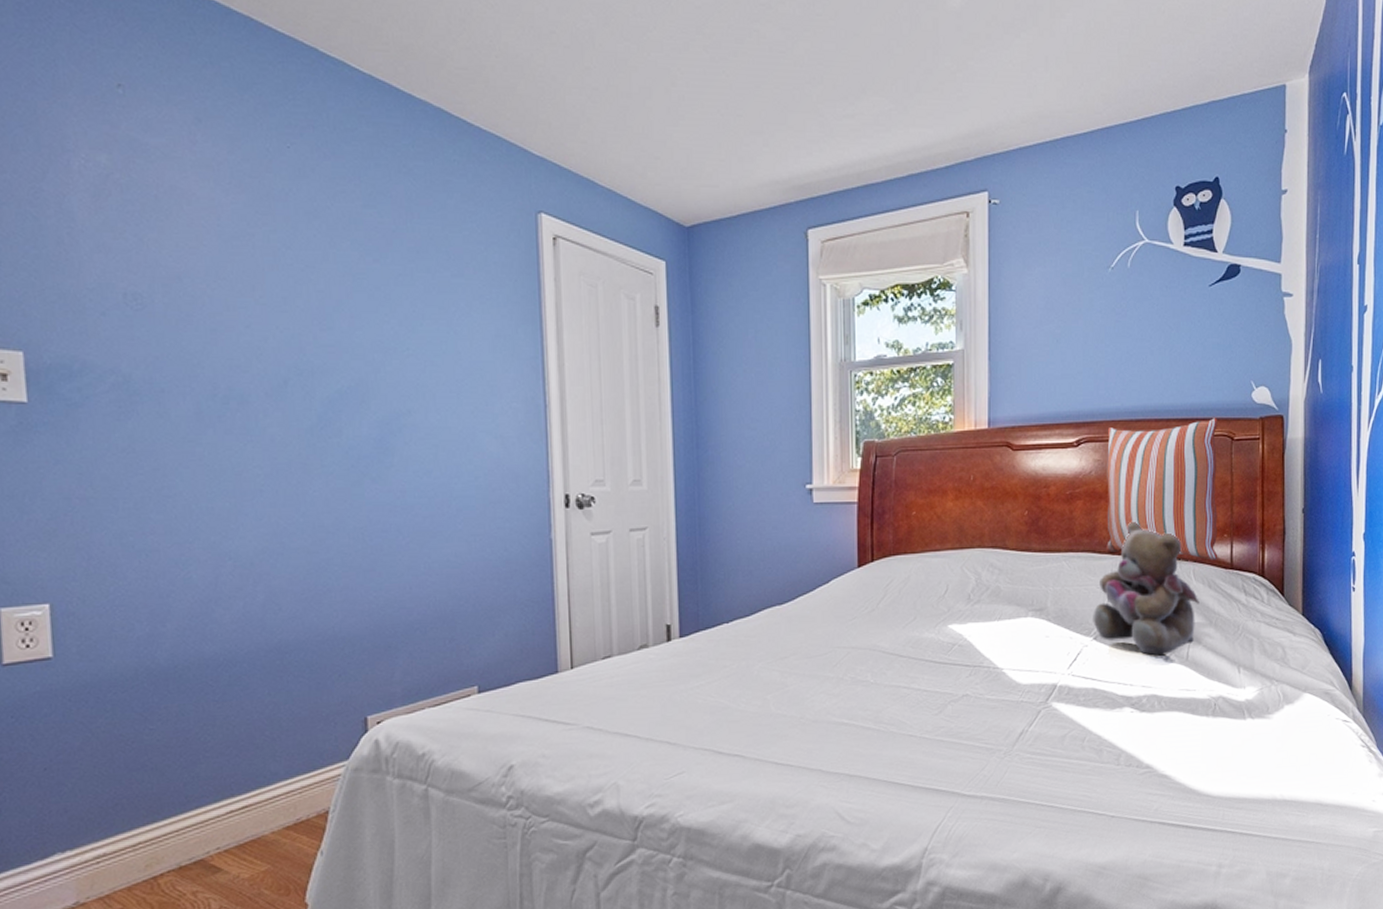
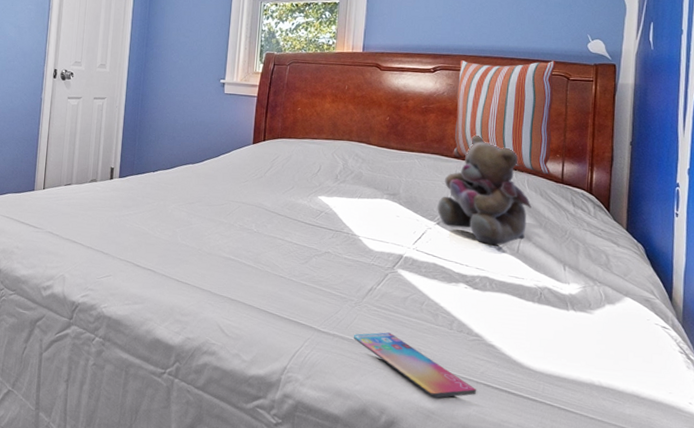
smartphone: none [1006,782,1152,850] -> present [354,332,477,398]

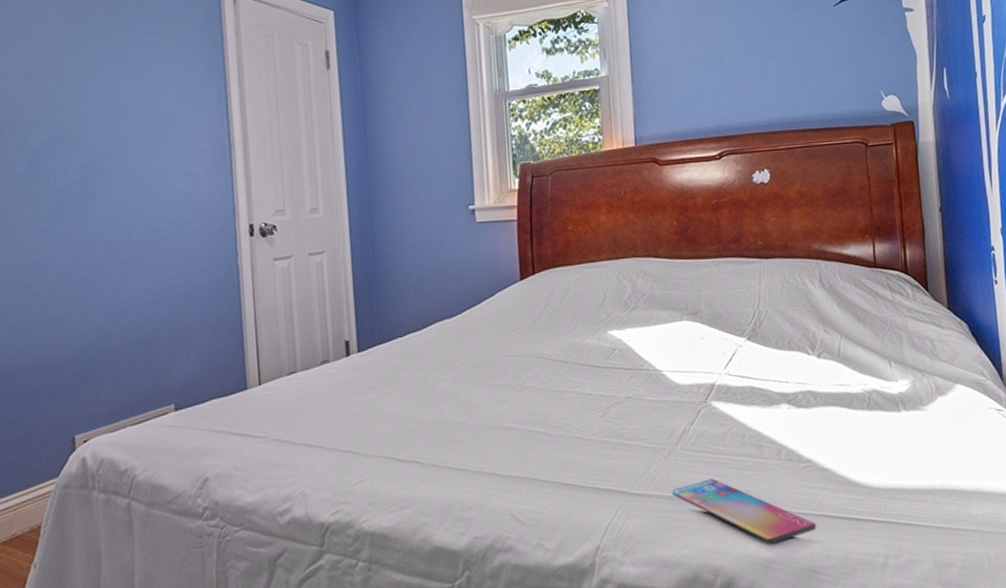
teddy bear: present [437,135,531,246] -> none [745,227,847,353]
pillow: present [453,59,556,175] -> none [747,126,861,260]

